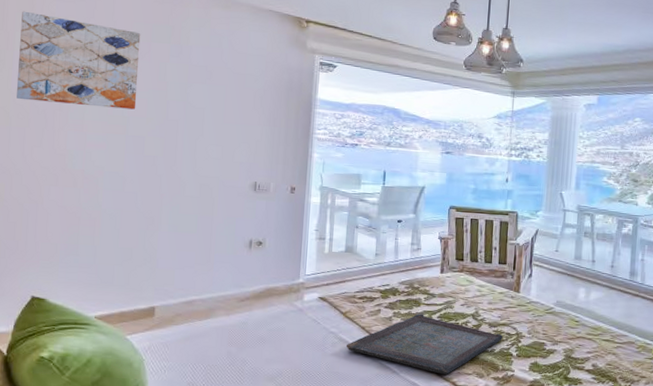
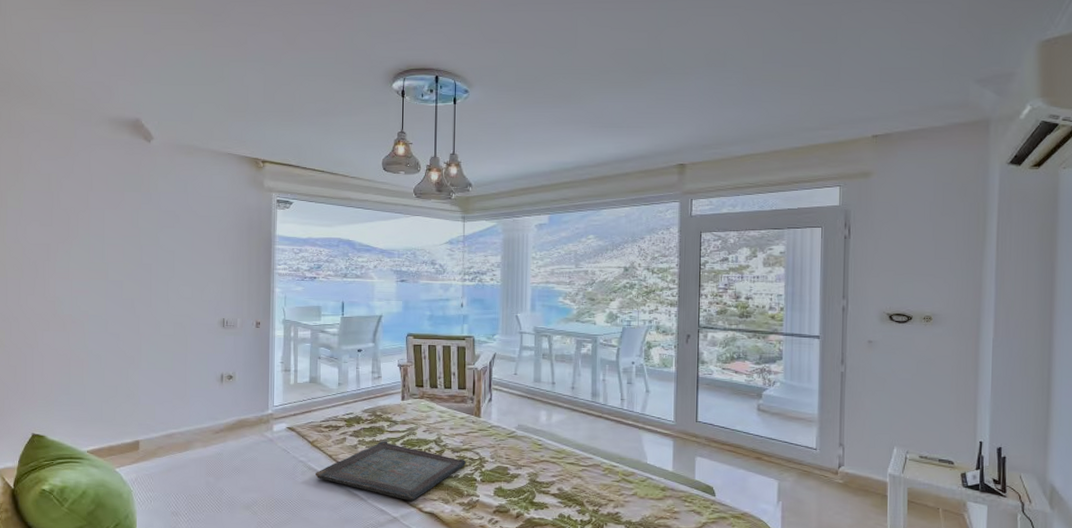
wall art: present [16,11,141,110] -> none [10,171,115,256]

